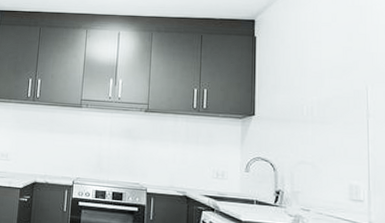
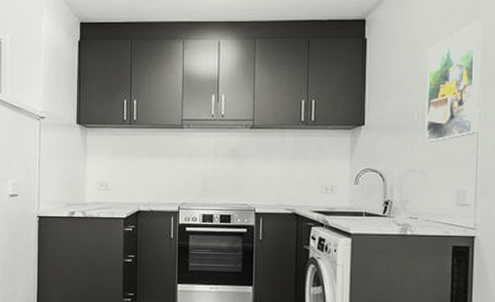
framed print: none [315,26,369,136] -> present [425,21,483,142]

